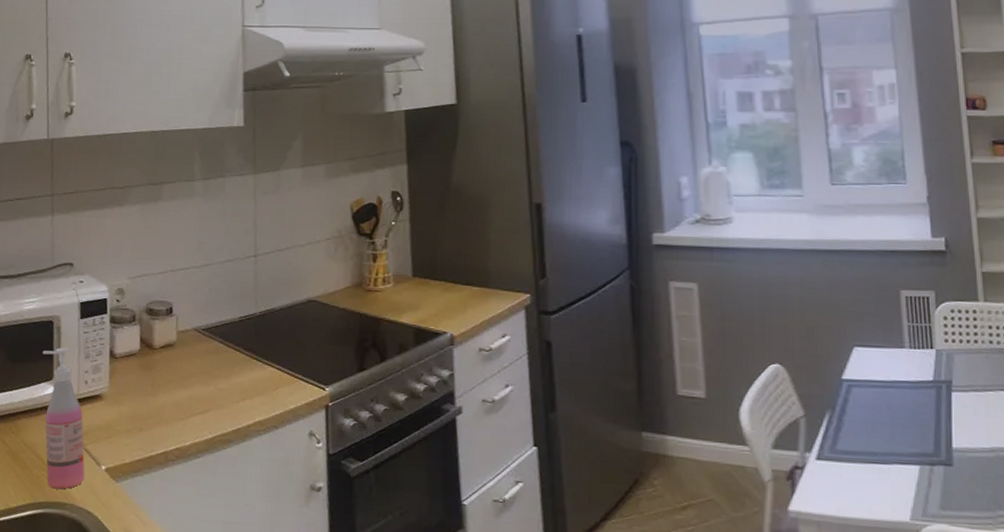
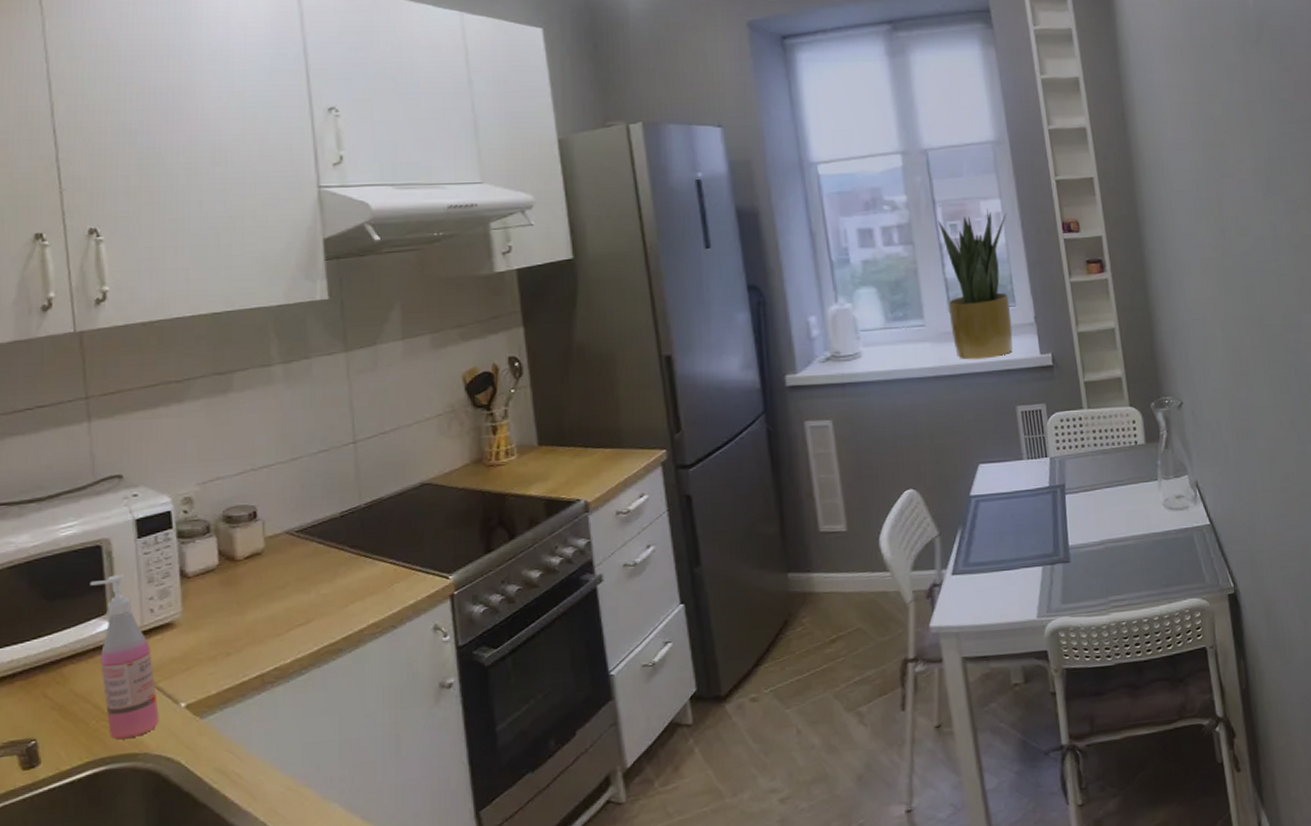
planter: none [825,79,902,237] -> present [938,208,1013,360]

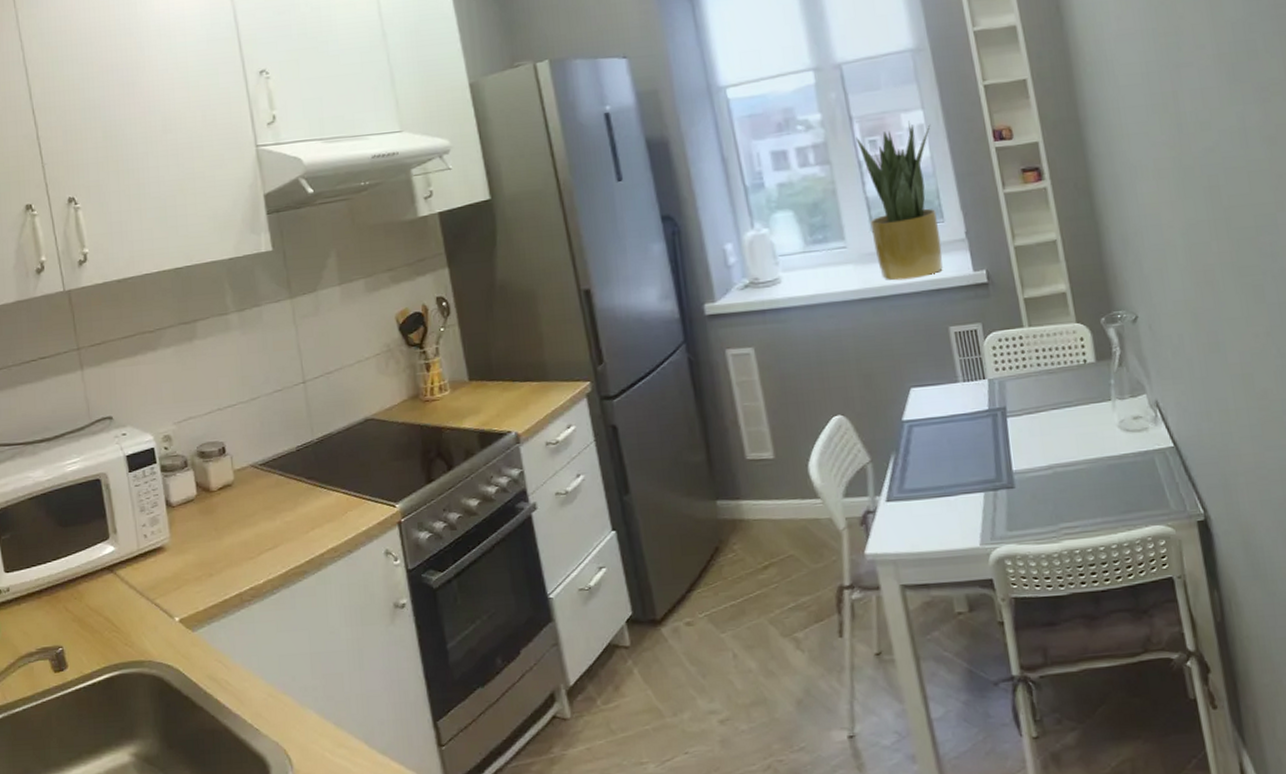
soap dispenser: present [90,574,159,740] -> none [94,504,159,649]

